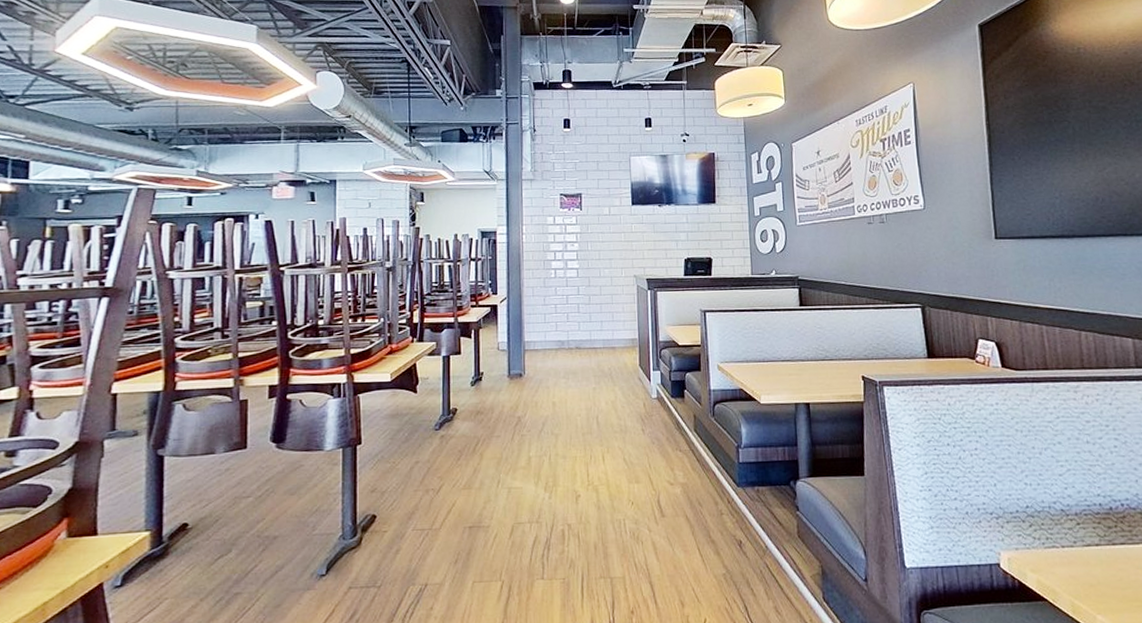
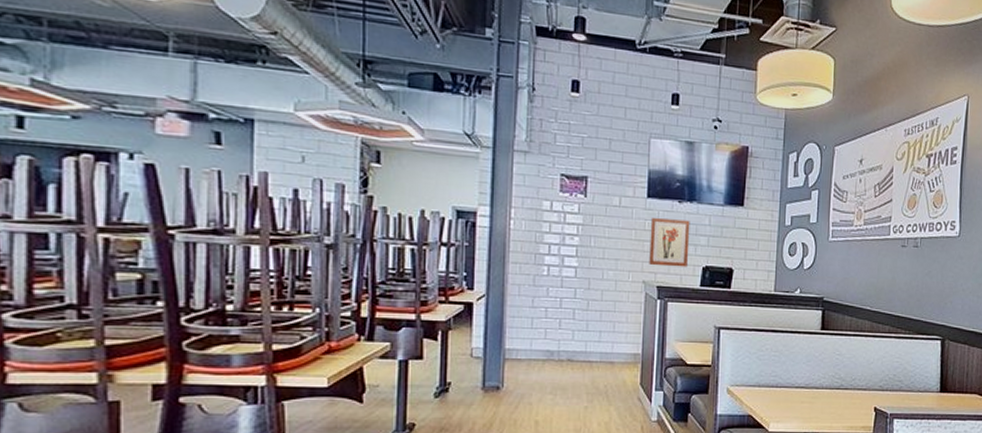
wall art: none [636,220,672,262] -> present [649,218,690,267]

